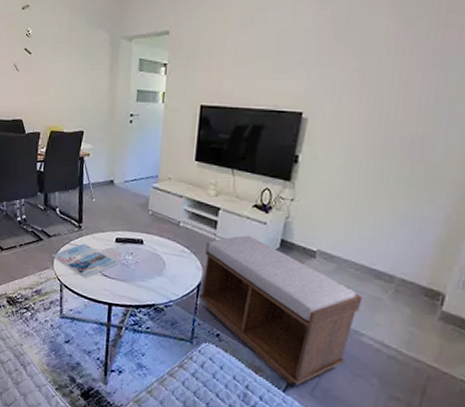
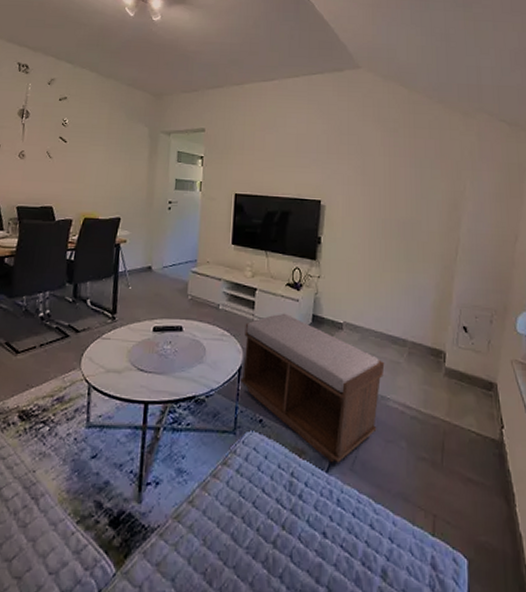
magazine: present [52,243,118,279] -> none [79,336,156,376]

